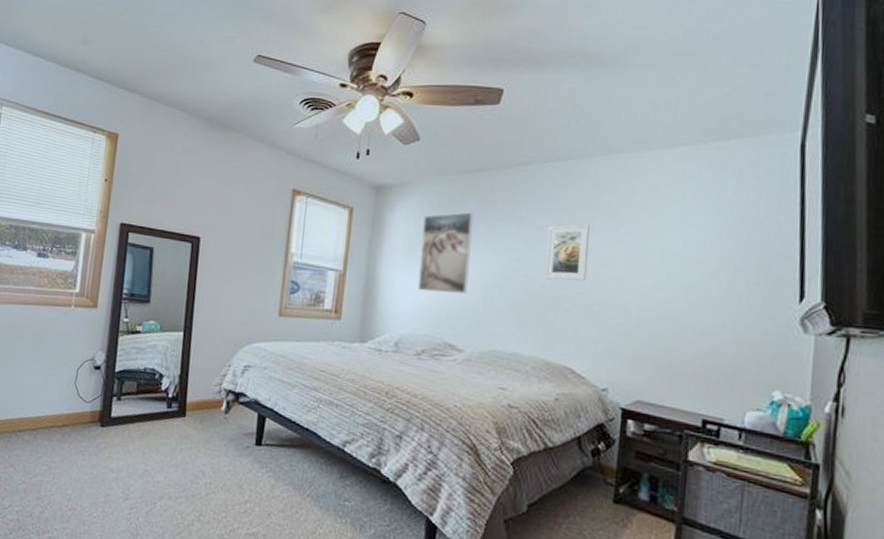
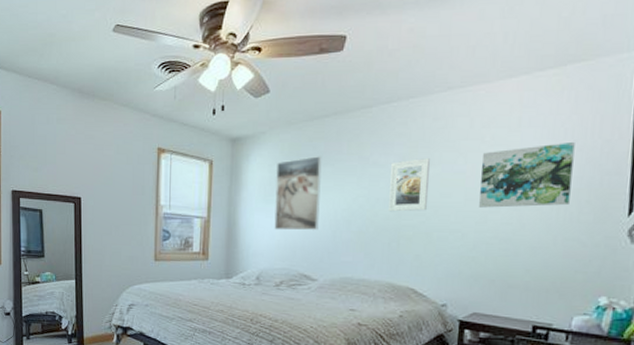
wall art: none [642,218,741,287] -> present [479,141,575,208]

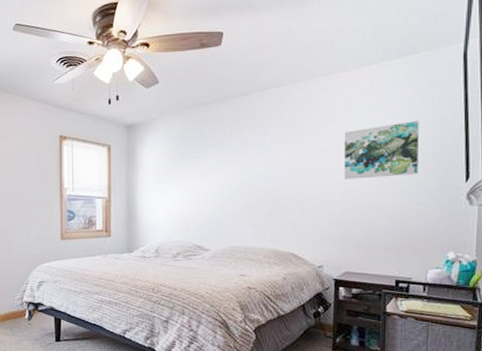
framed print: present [274,156,322,231] -> none [168,139,208,207]
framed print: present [389,158,430,212] -> none [267,138,302,186]

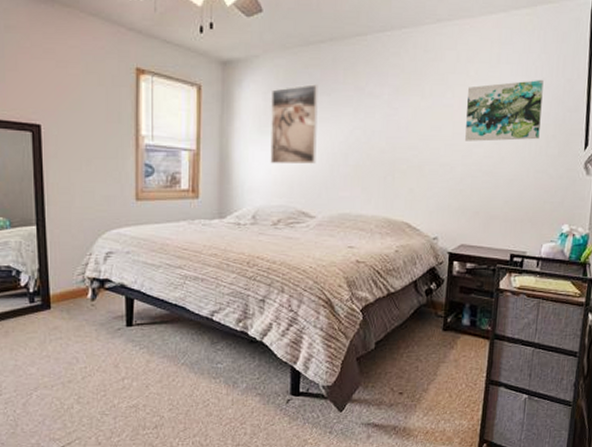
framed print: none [168,139,208,207] -> present [270,84,318,165]

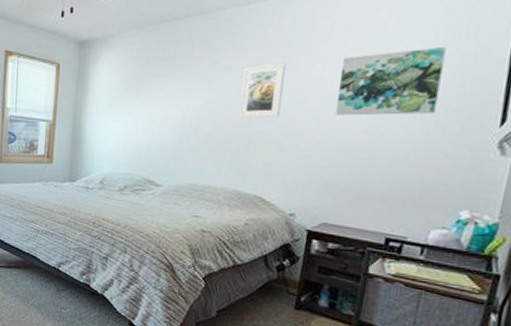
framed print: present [270,84,318,165] -> none [120,60,172,136]
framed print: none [384,91,421,145] -> present [239,63,286,118]

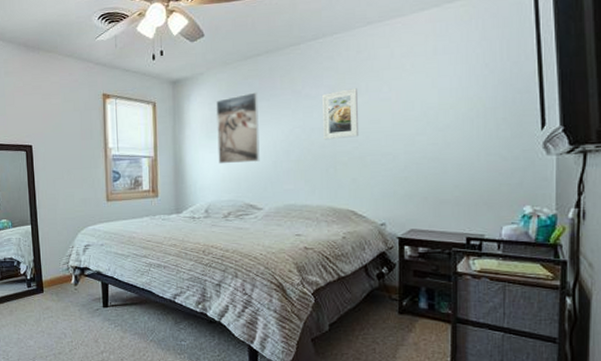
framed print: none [120,60,172,136] -> present [216,92,260,164]
wall art: present [336,46,446,116] -> none [405,65,487,131]

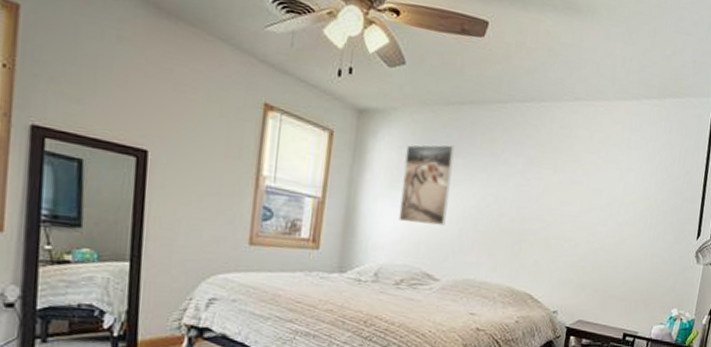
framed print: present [321,88,359,140] -> none [514,163,554,217]

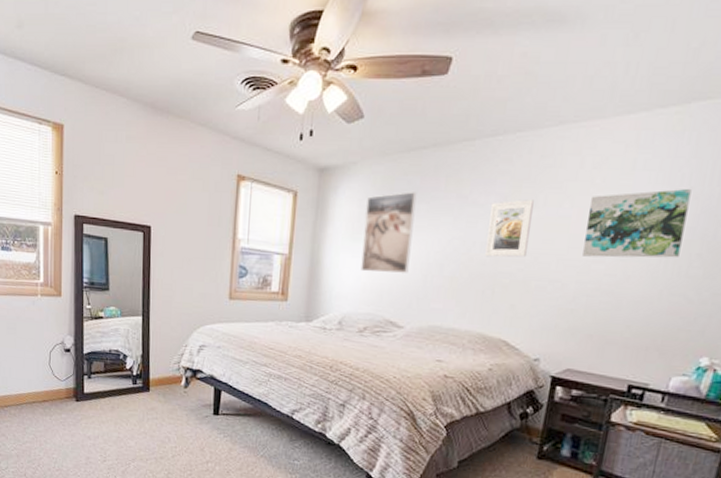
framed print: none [514,163,554,217] -> present [485,199,534,258]
wall art: none [591,166,666,225] -> present [583,188,692,258]

